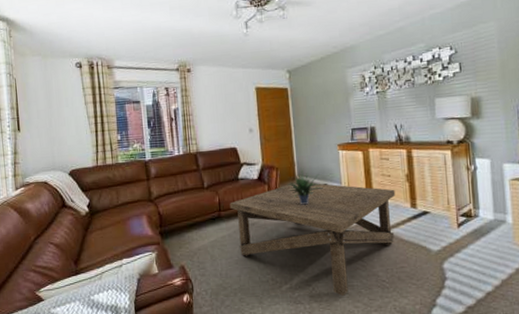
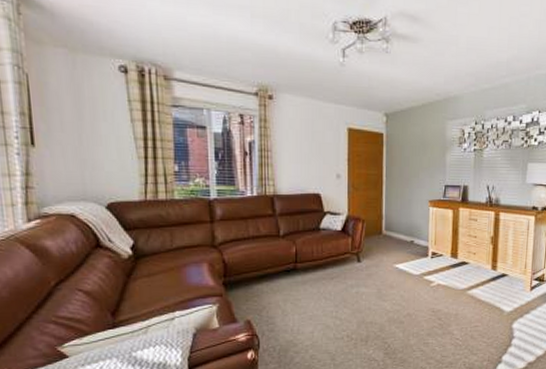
coffee table: present [230,182,396,296] -> none [308,237,479,353]
potted plant: present [288,167,323,205] -> none [373,221,409,261]

